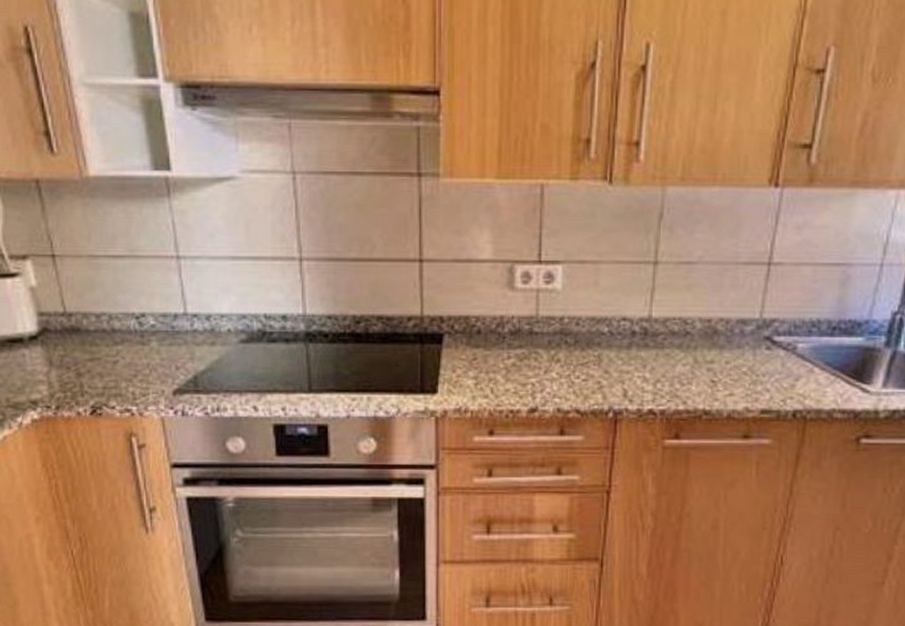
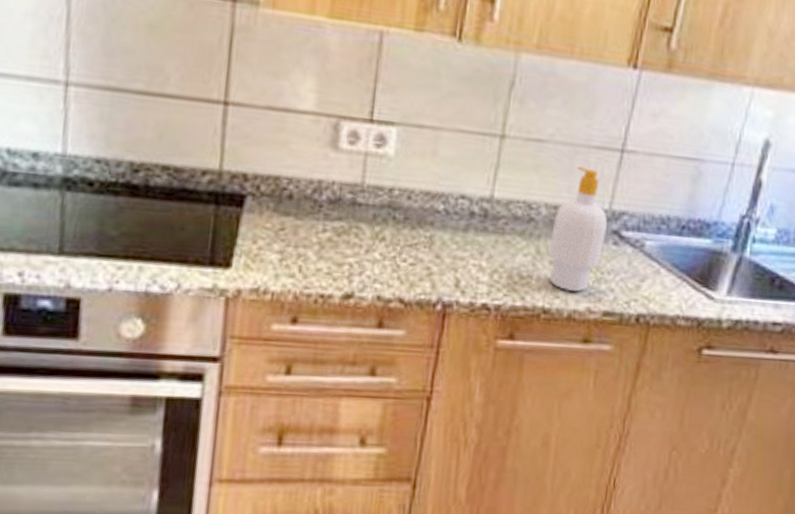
soap bottle: none [705,282,759,393] -> present [548,166,607,292]

